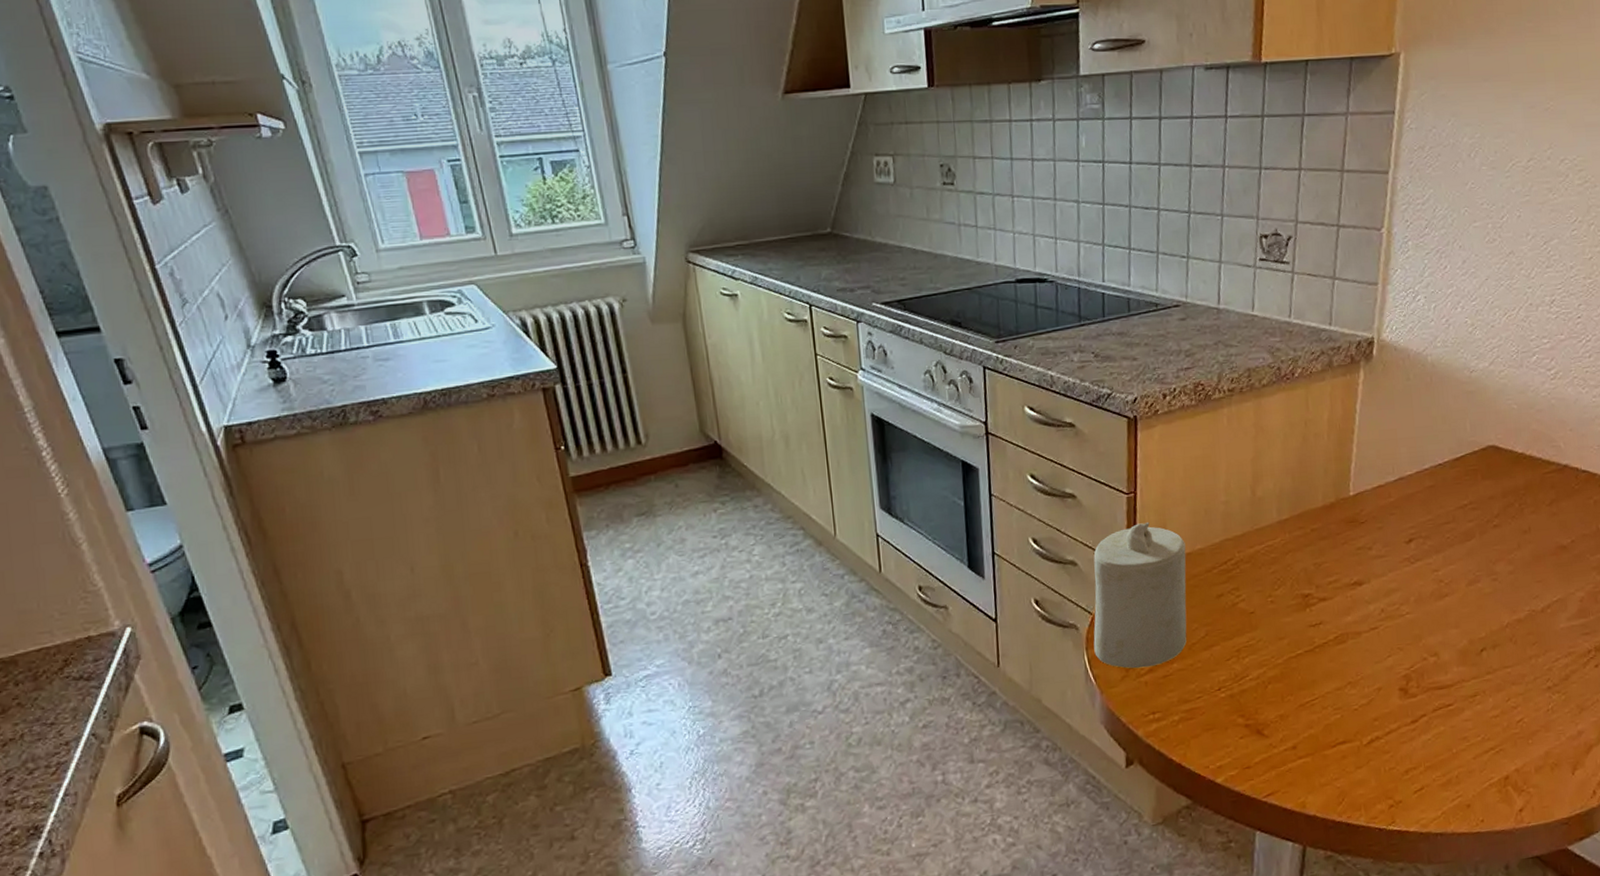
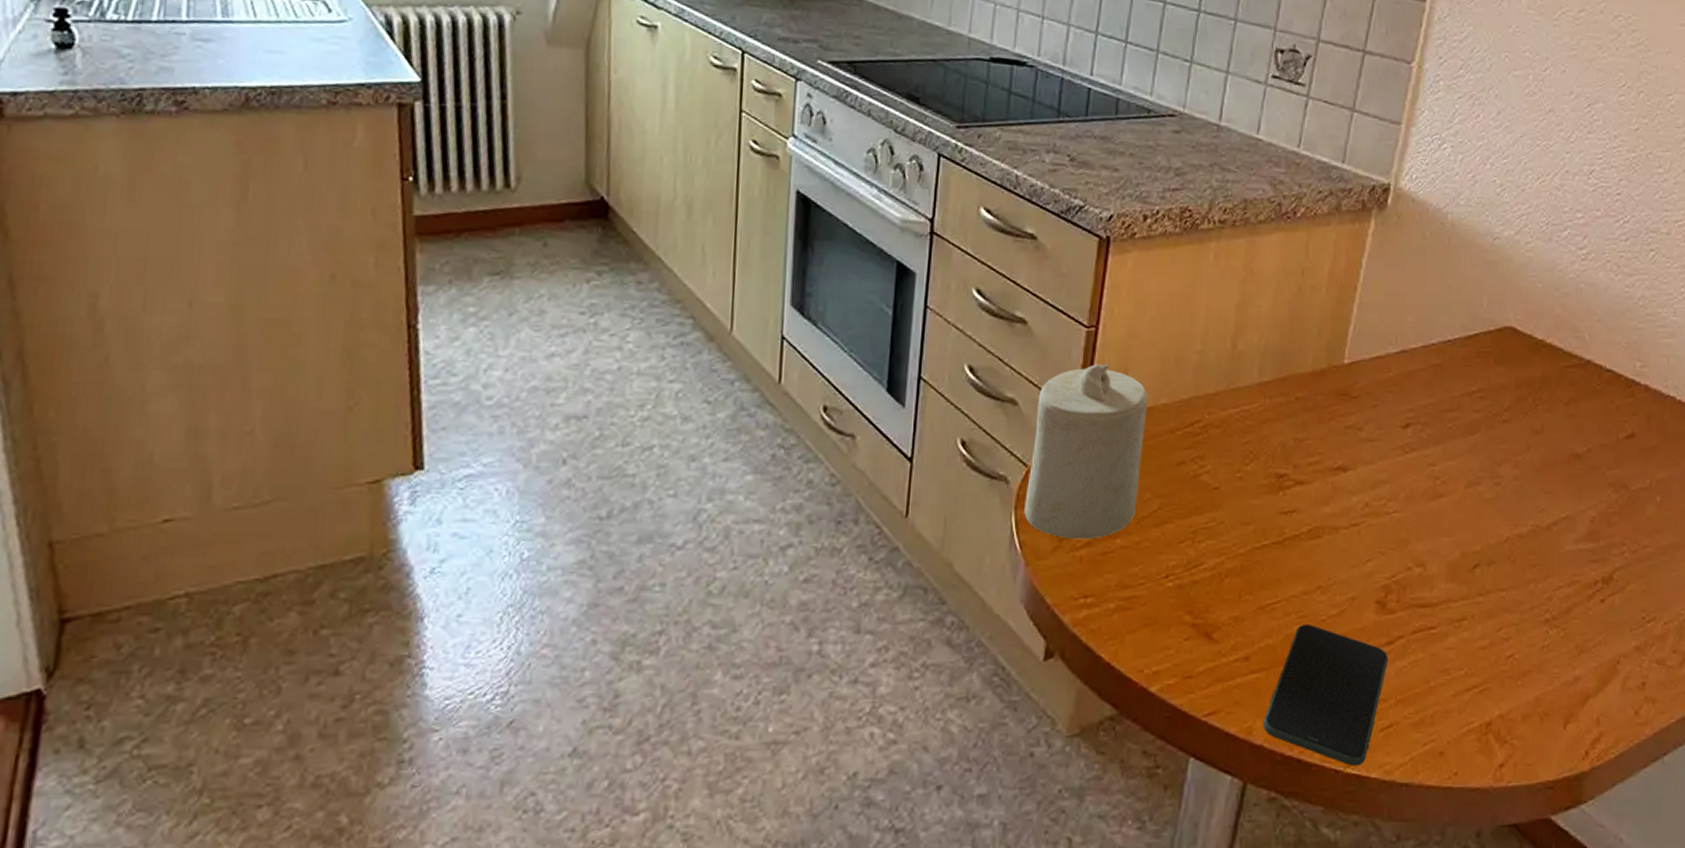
smartphone: none [1313,714,1415,824] -> present [1262,623,1389,766]

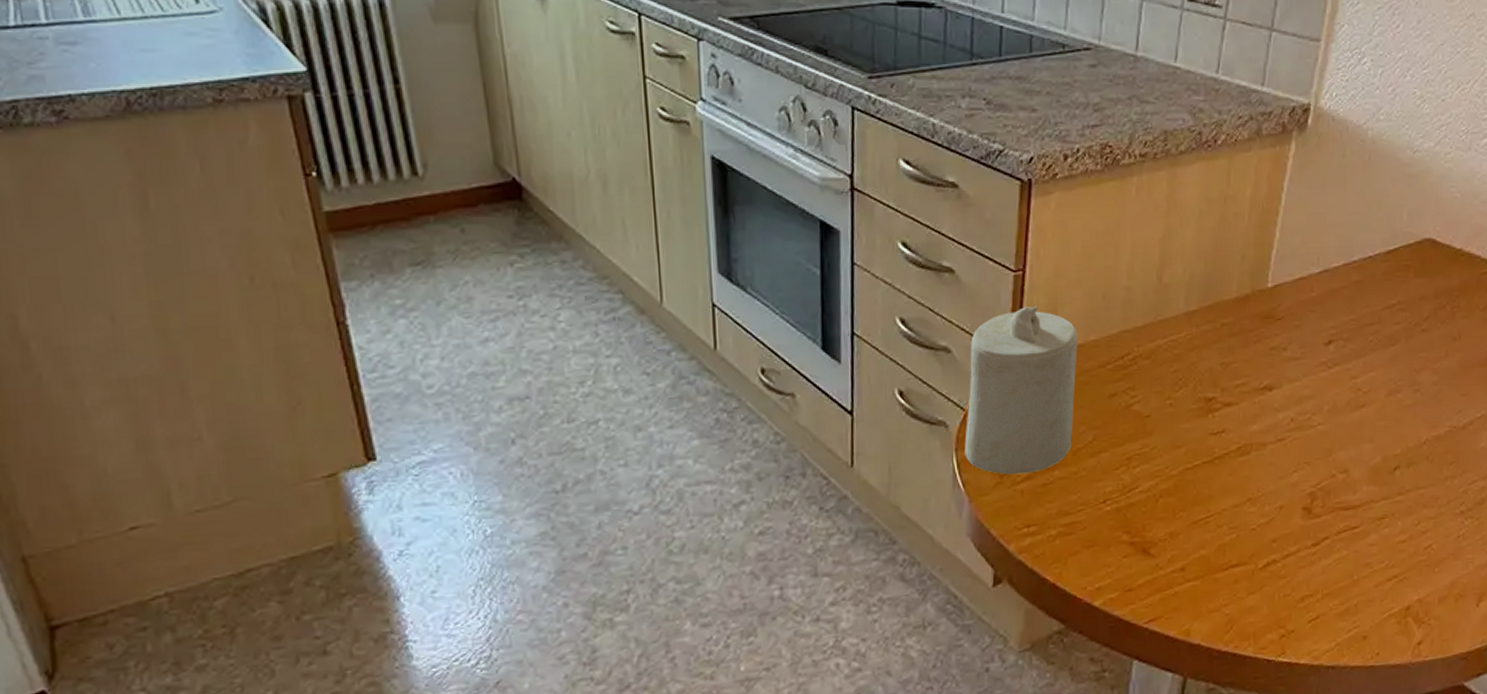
smartphone: present [1262,623,1389,766] -> none [1199,533,1315,656]

